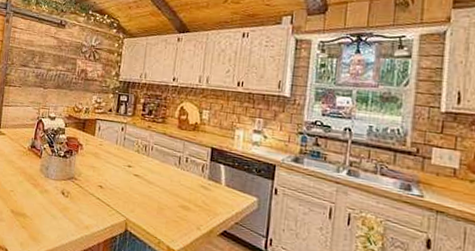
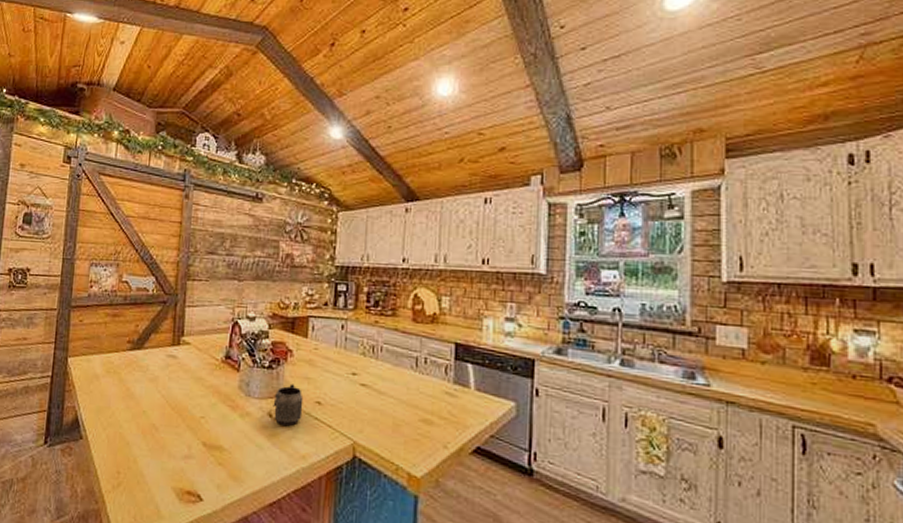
mug: none [65,170,89,203] -> present [273,384,304,427]

